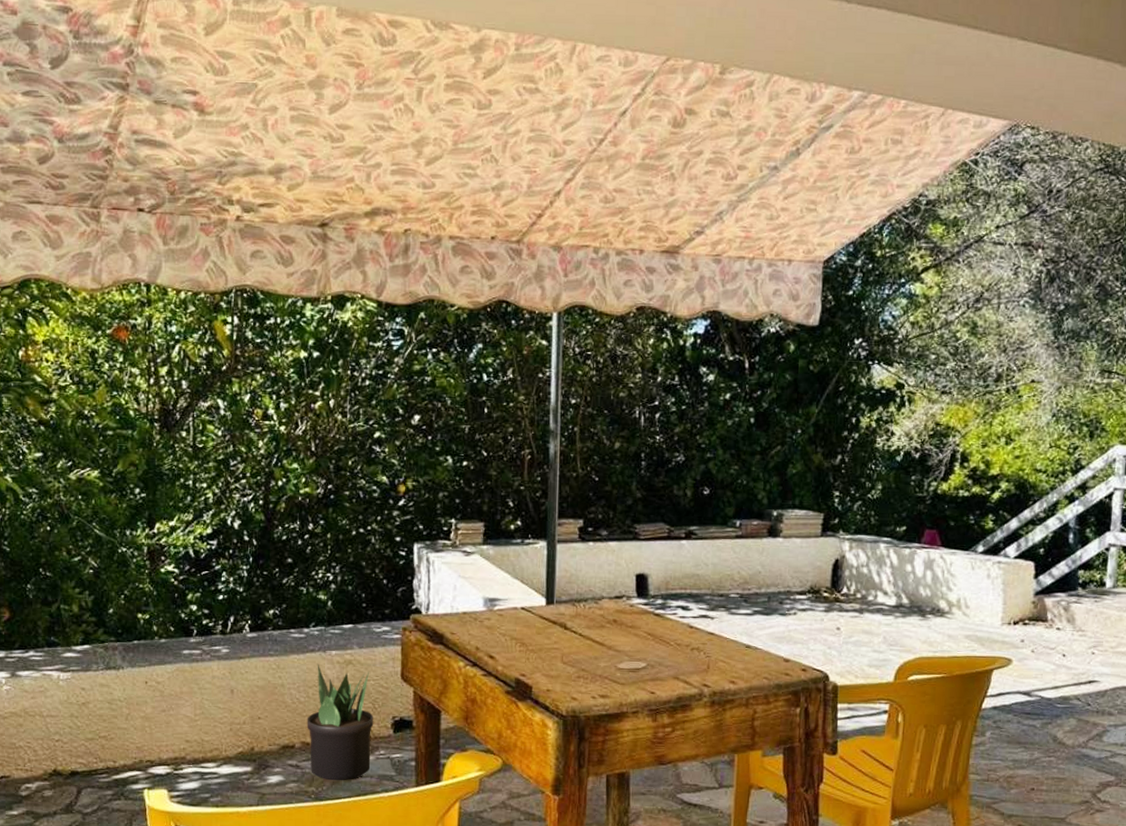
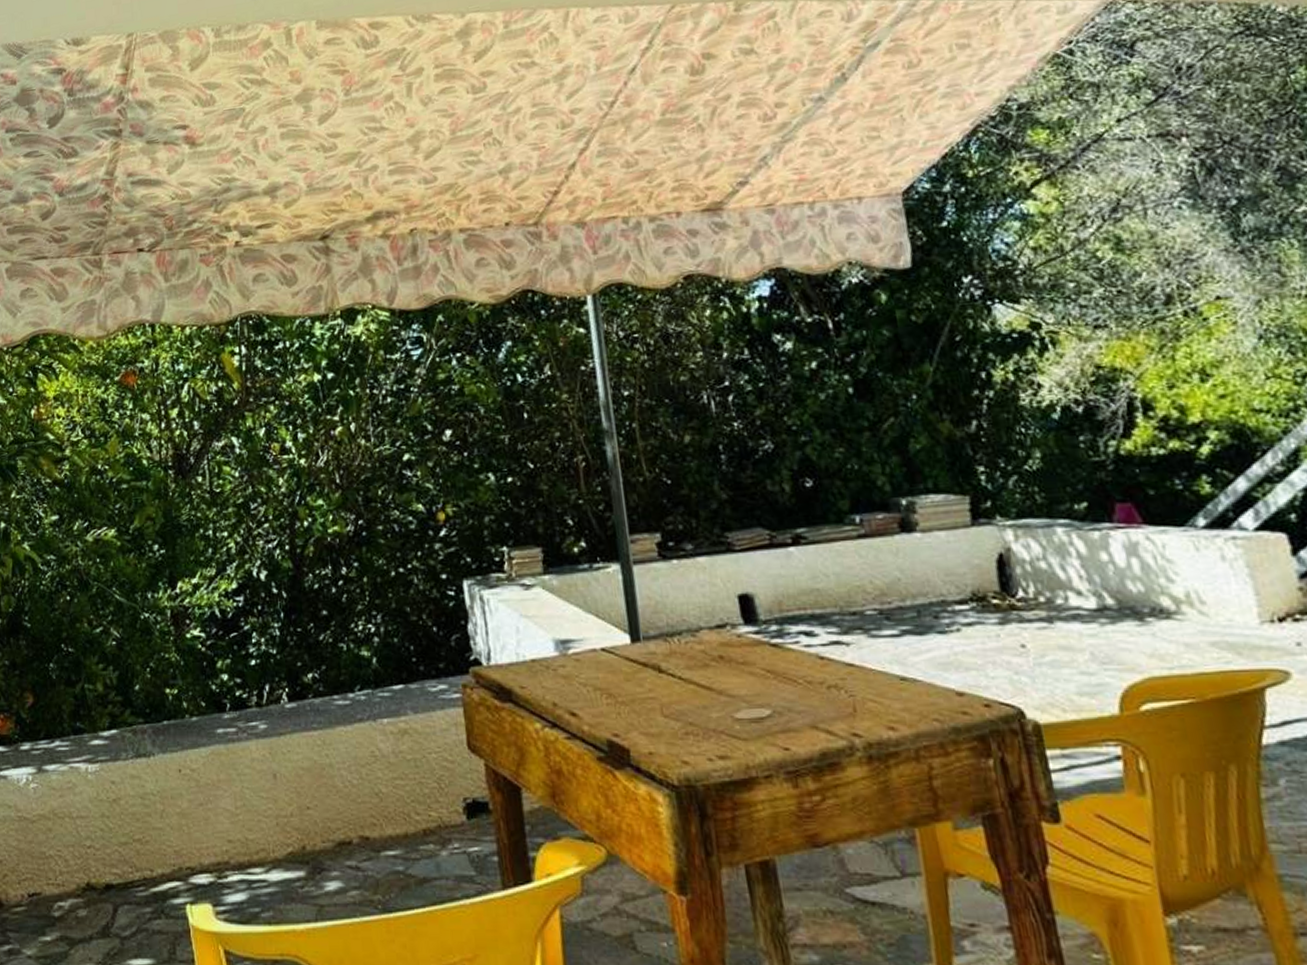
planter: present [306,663,374,781] -> none [362,735,444,886]

